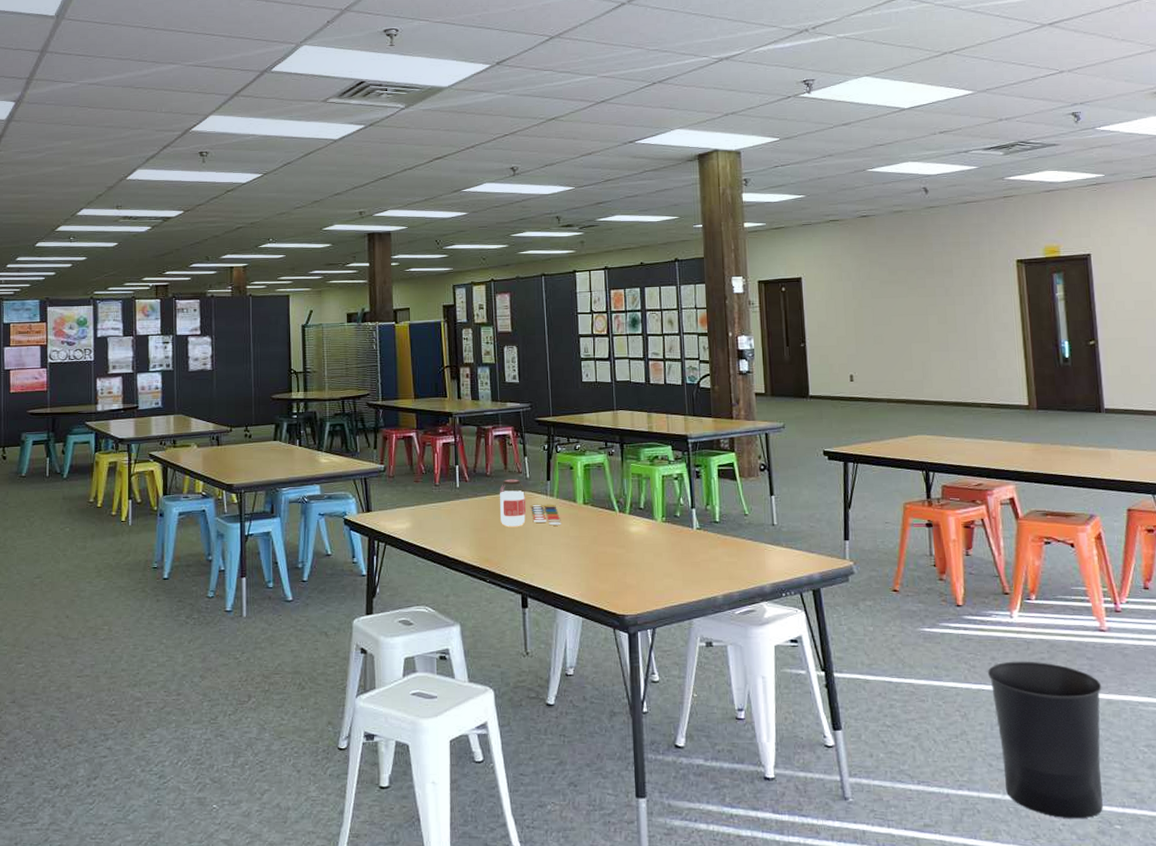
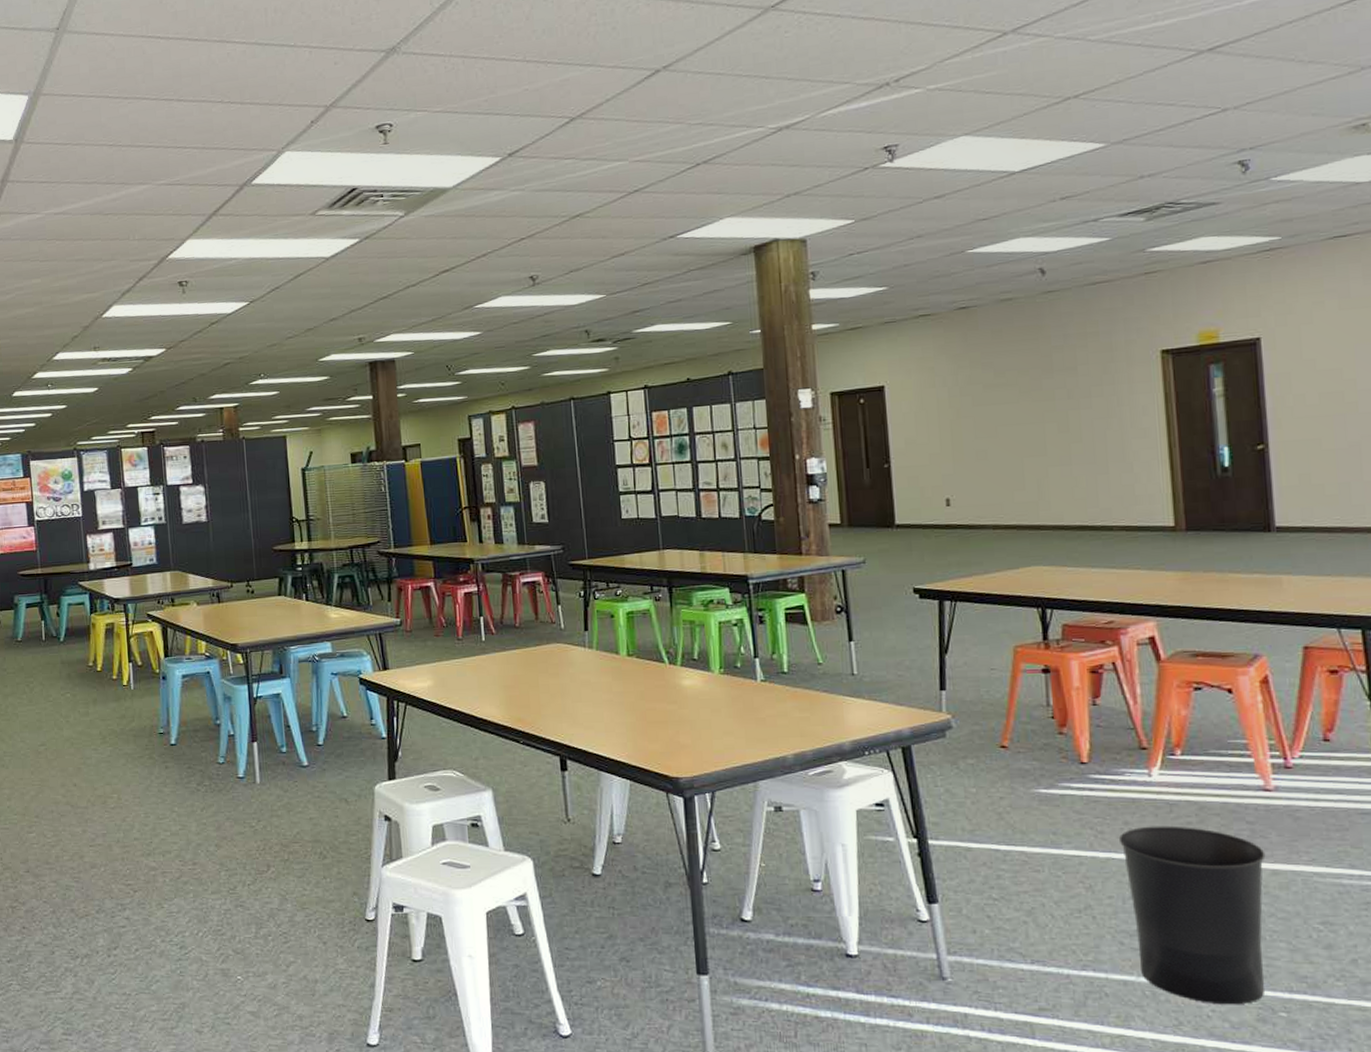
jar: present [500,479,526,526] -> none [531,630,562,683]
paint palette: present [530,504,562,526] -> none [566,656,604,681]

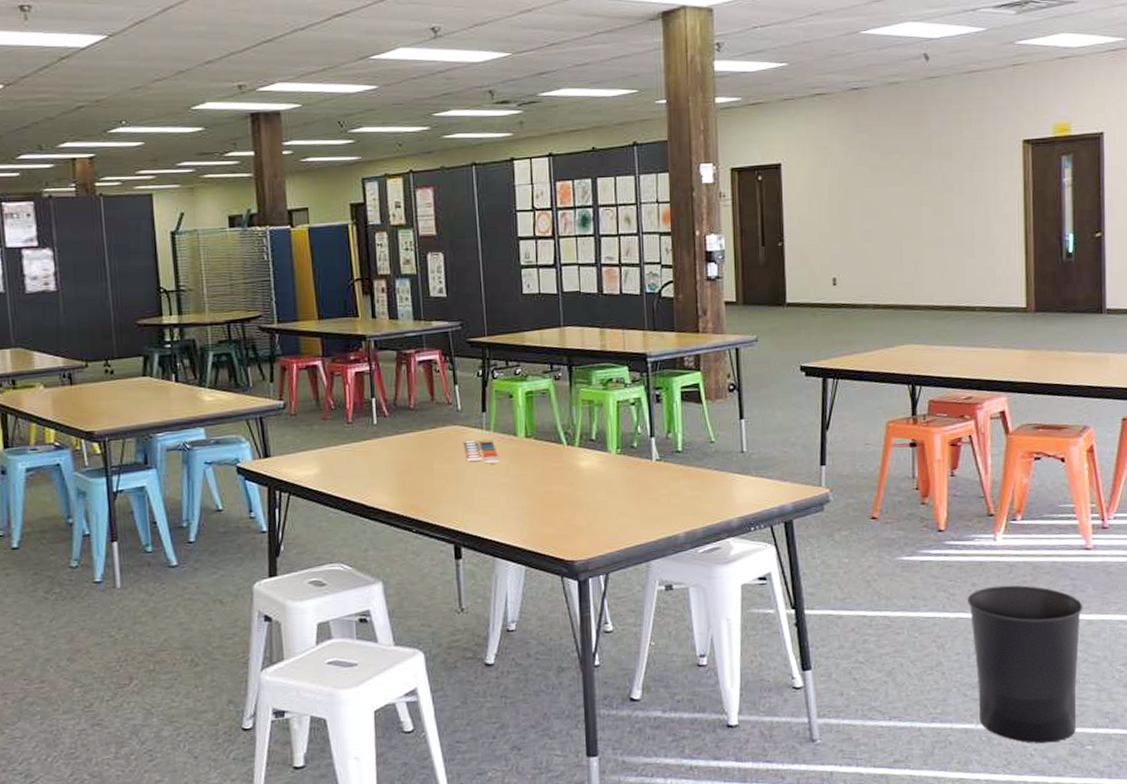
paint palette: none [566,656,604,681] -> present [462,438,501,464]

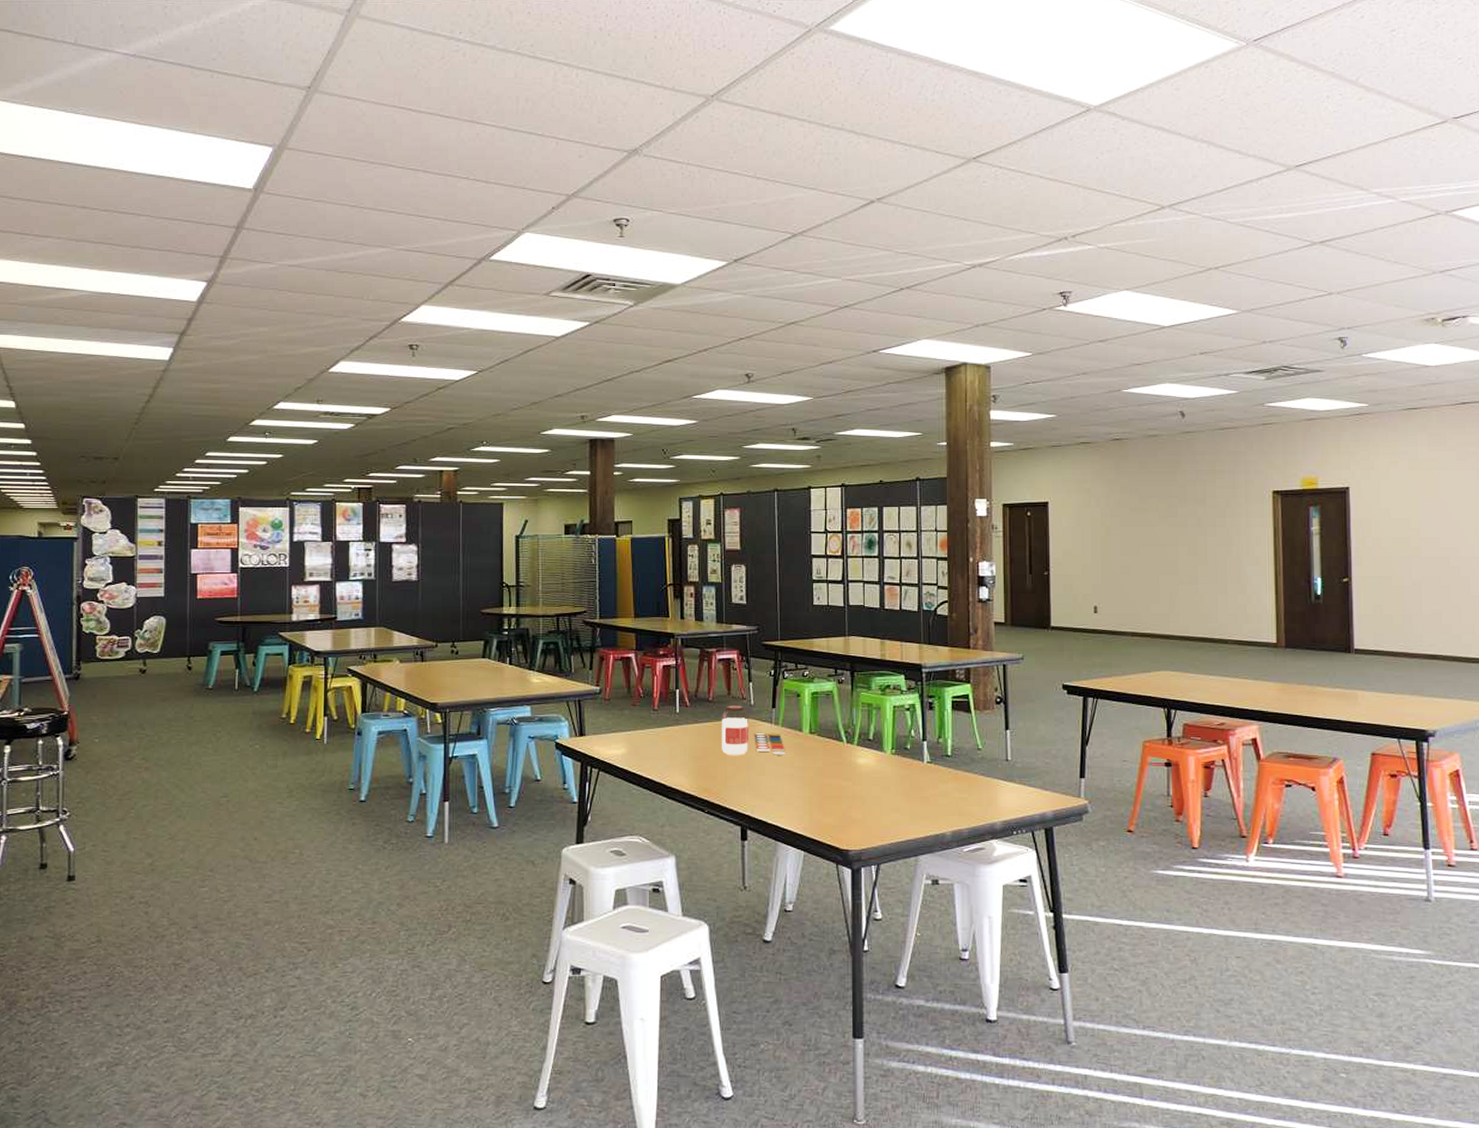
jar: none [426,411,458,467] -> present [722,705,750,755]
waste bin: present [966,585,1083,743] -> none [1219,906,1335,1067]

